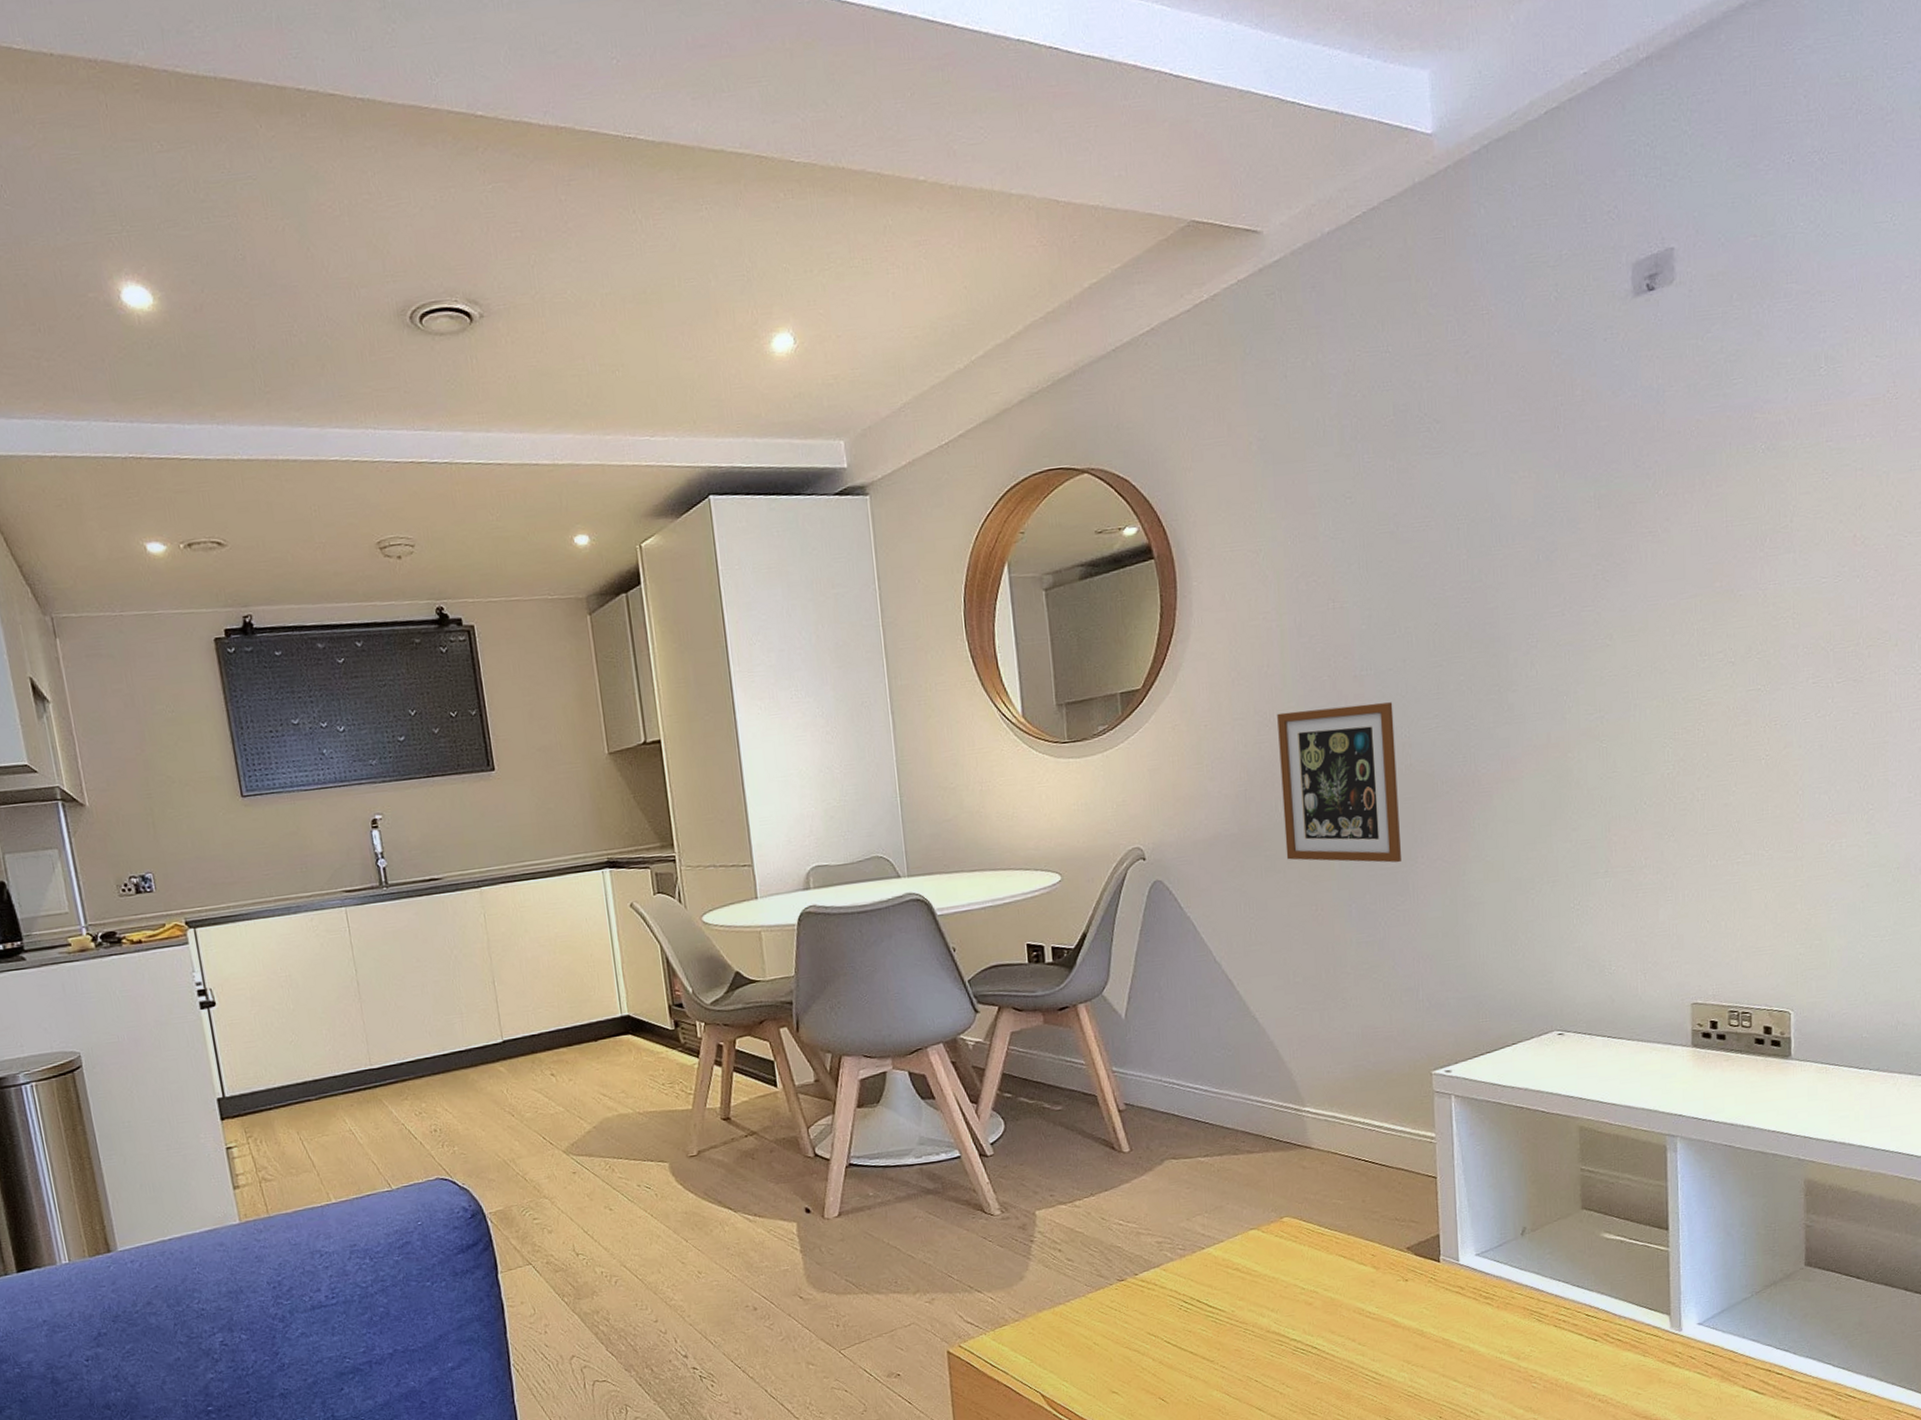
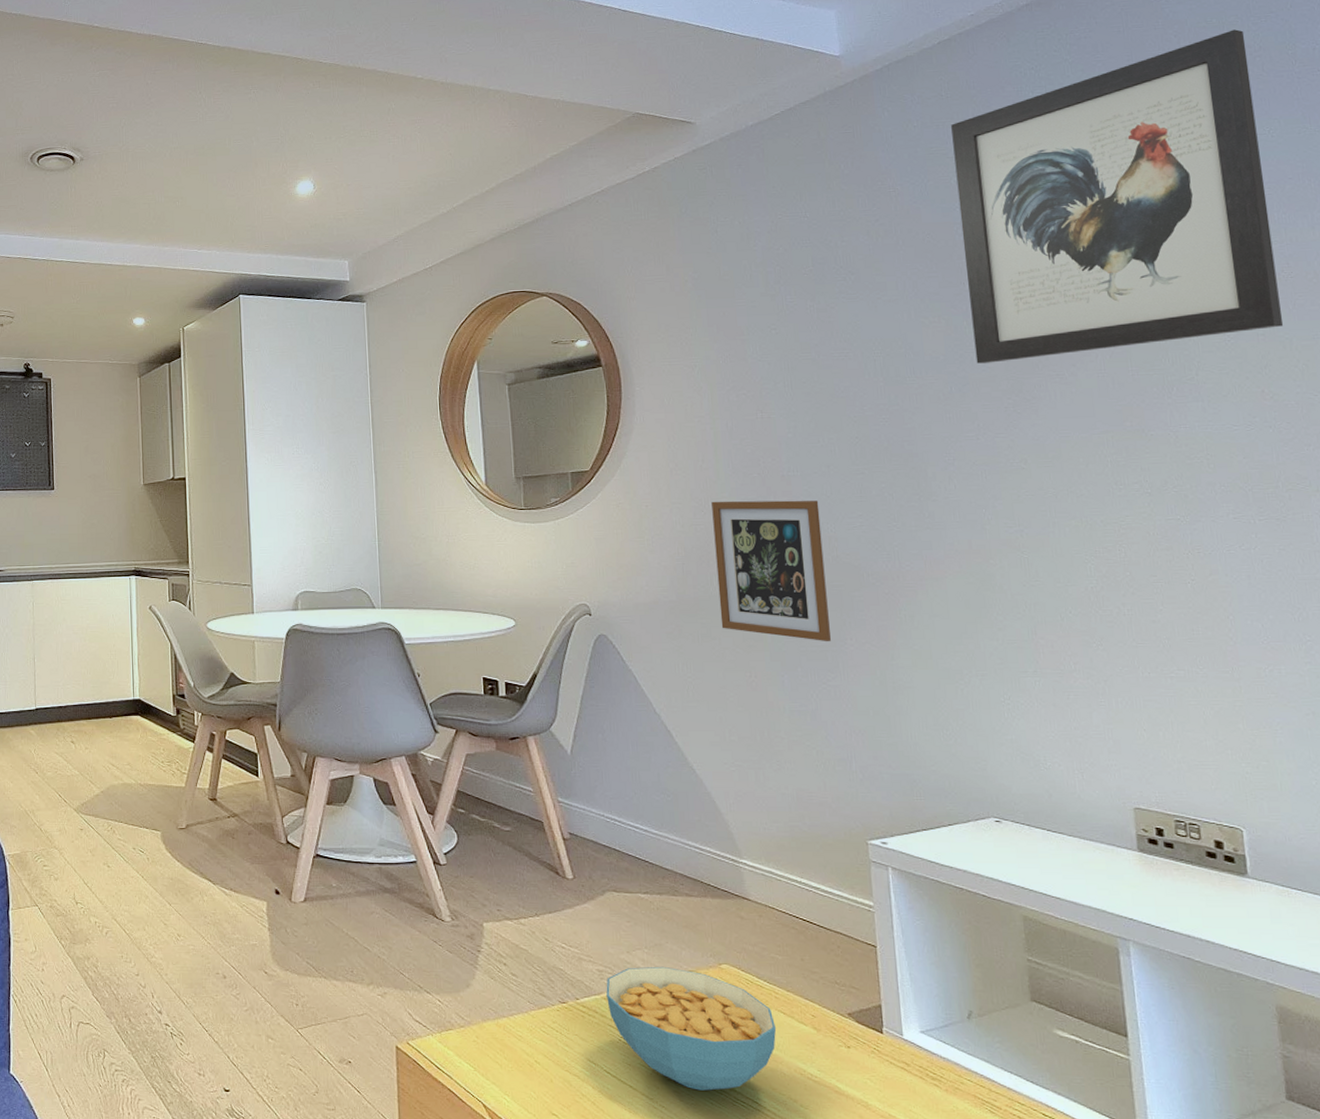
cereal bowl: none [1165,1228,1337,1346] -> present [606,966,777,1091]
wall art: none [1554,86,1883,525] -> present [951,29,1284,363]

